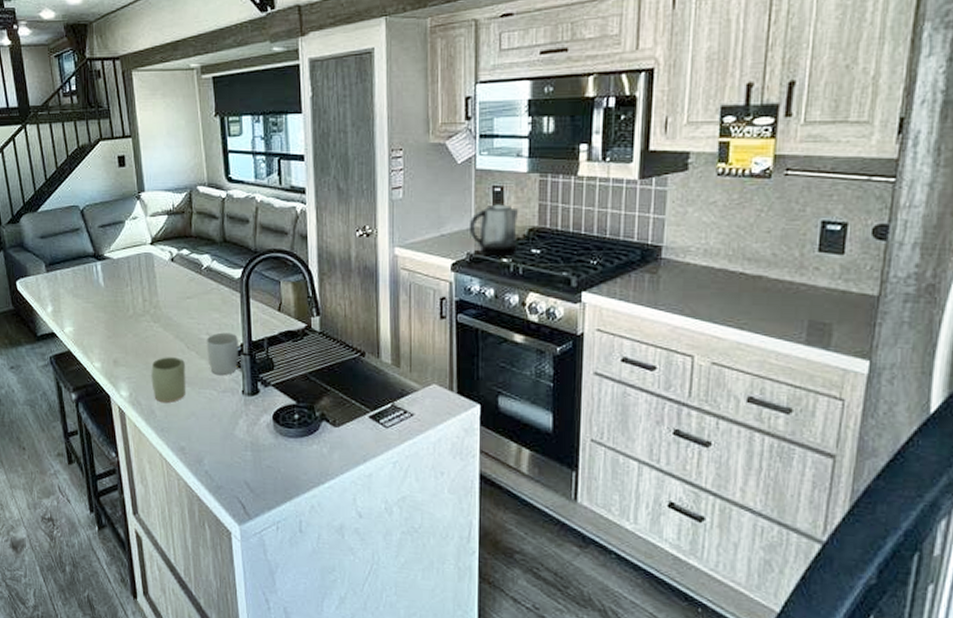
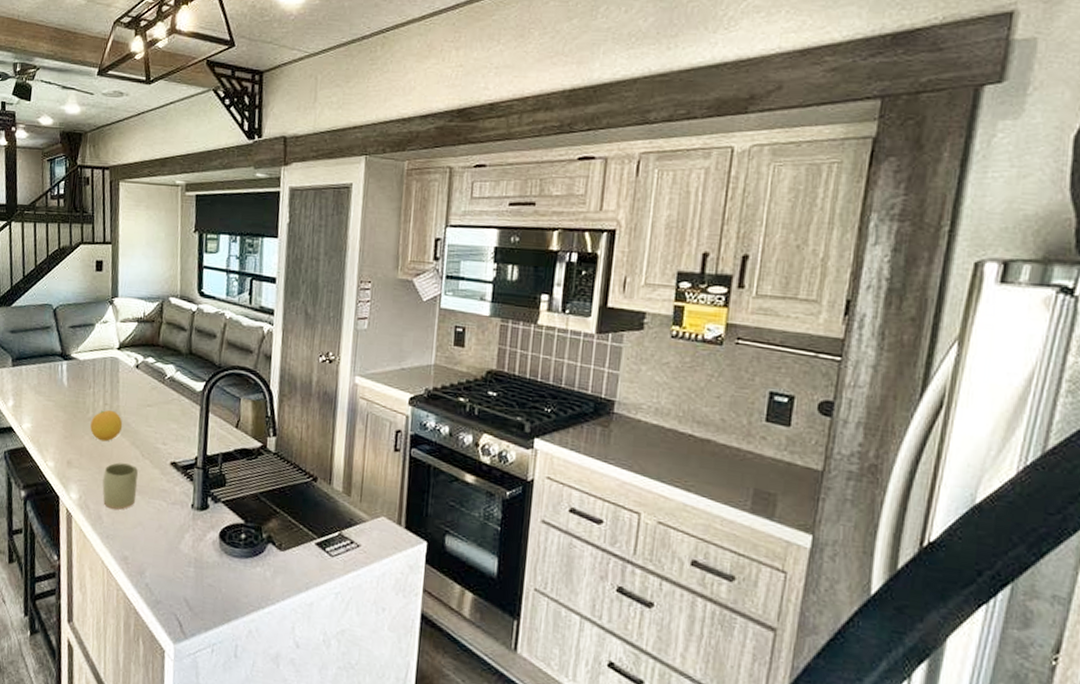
fruit: none [132,305,165,338] -> present [90,409,123,442]
mug: present [206,332,238,375] -> none [160,443,193,487]
kettle: present [468,204,519,257] -> none [429,343,479,397]

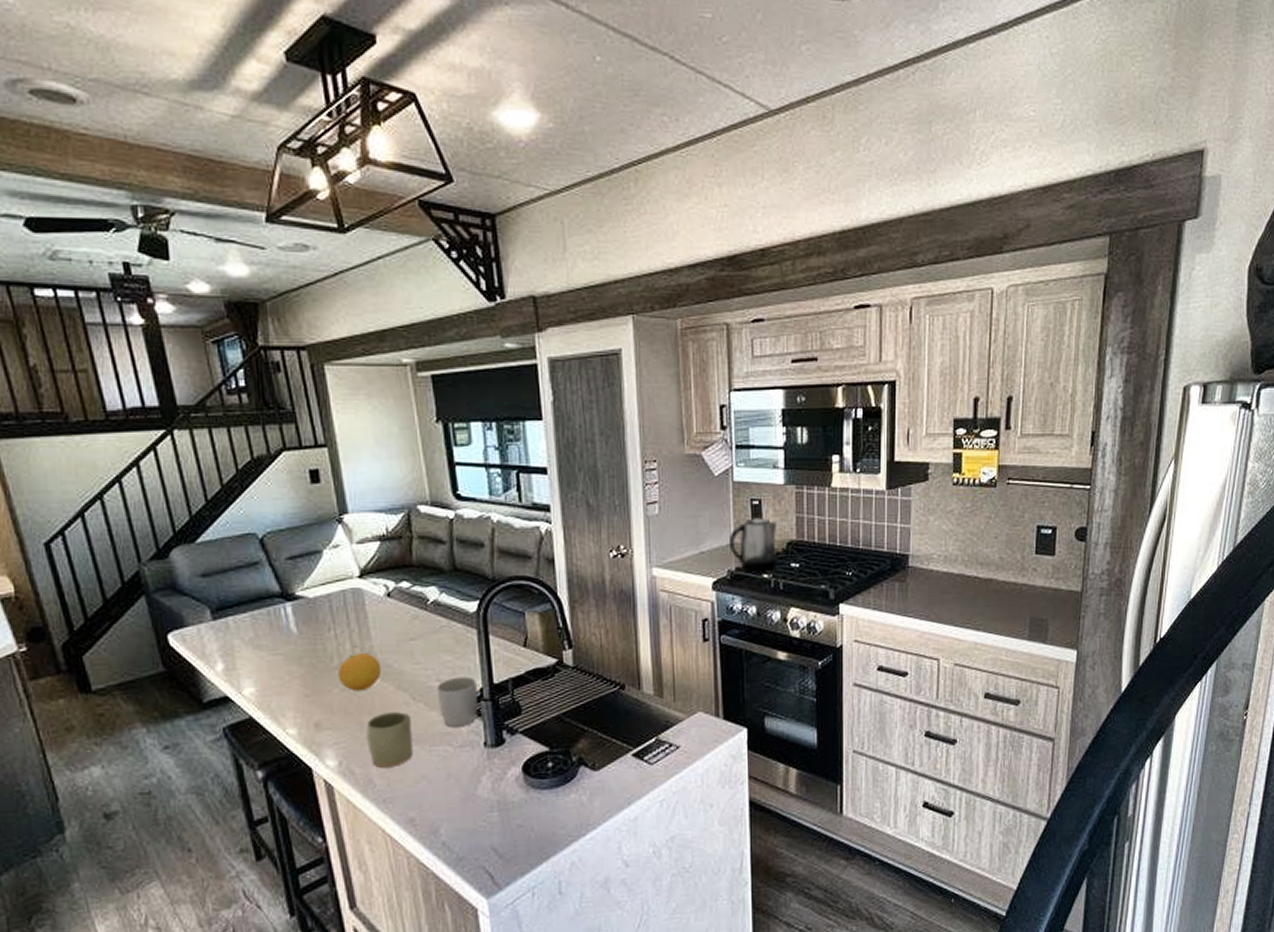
mug: none [160,443,193,487] -> present [436,676,478,727]
kettle: none [429,343,479,397] -> present [728,518,778,573]

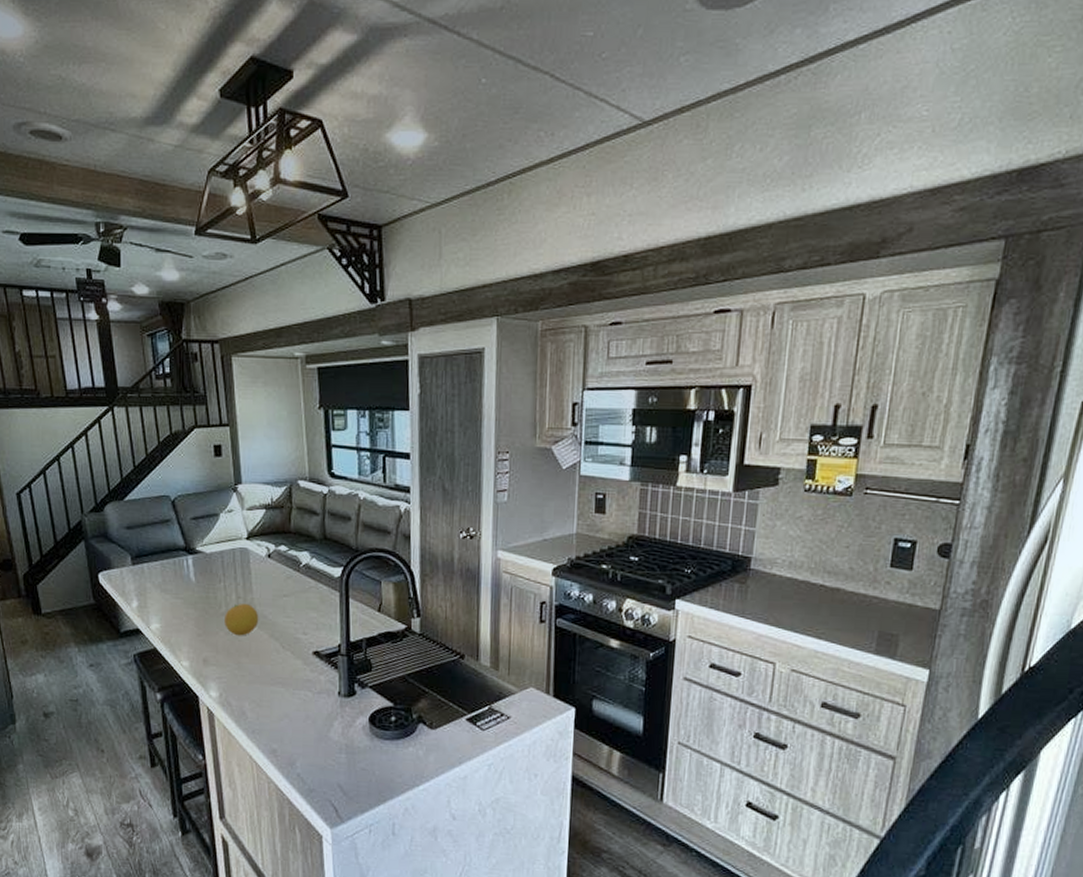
mug: present [366,712,414,768] -> none [243,656,281,704]
mug: present [436,676,478,727] -> none [302,632,336,676]
kettle: present [728,518,778,573] -> none [570,511,620,563]

